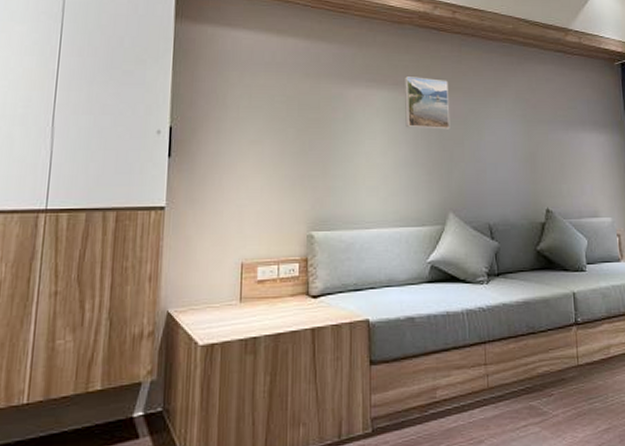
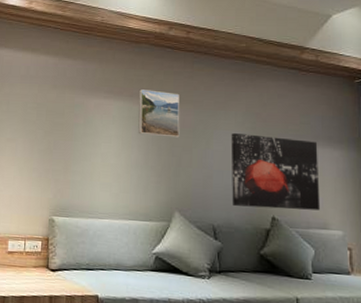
wall art: none [502,122,591,200] -> present [231,133,321,211]

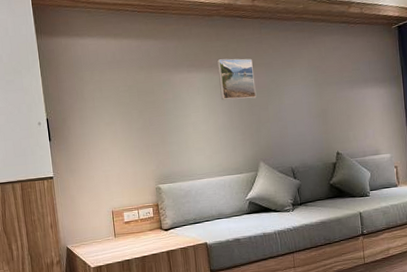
wall art: present [231,133,321,211] -> none [298,84,373,148]

